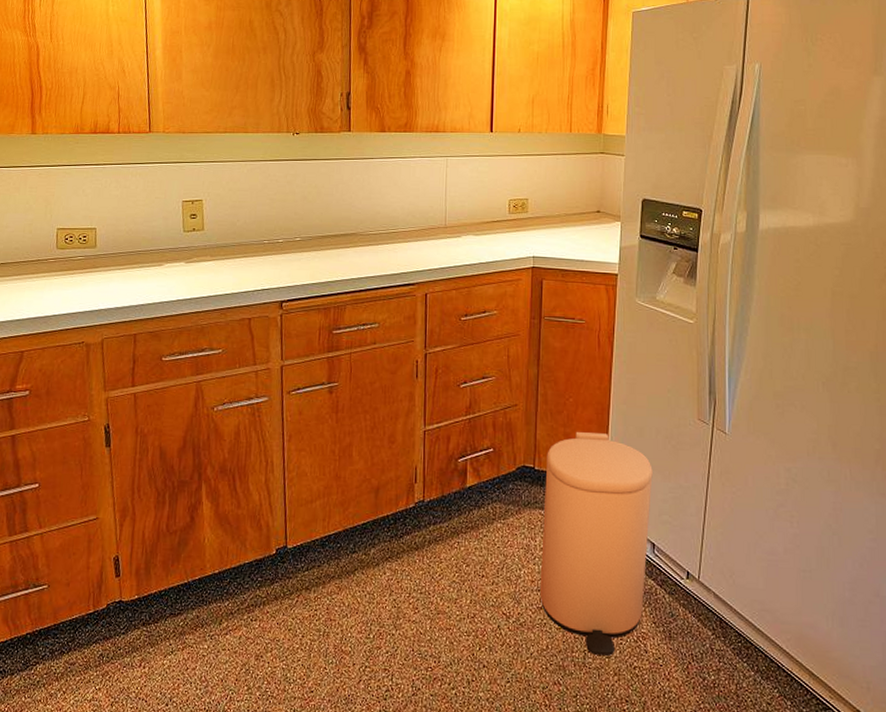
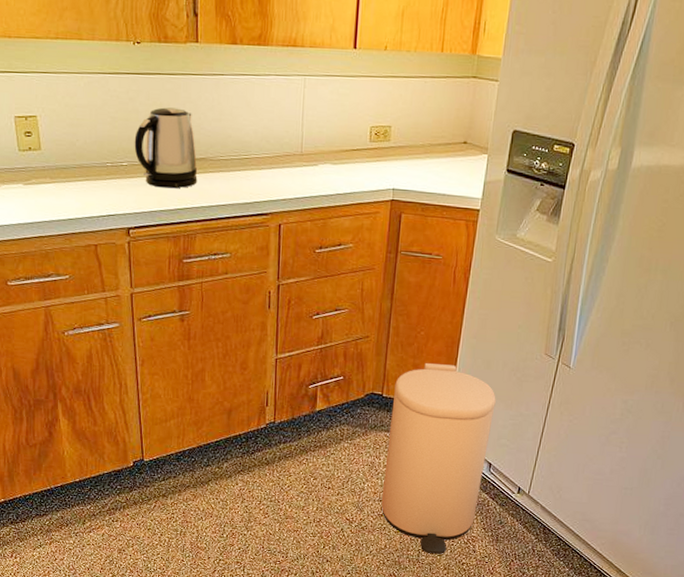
kettle: none [290,188,348,263] -> present [134,107,198,189]

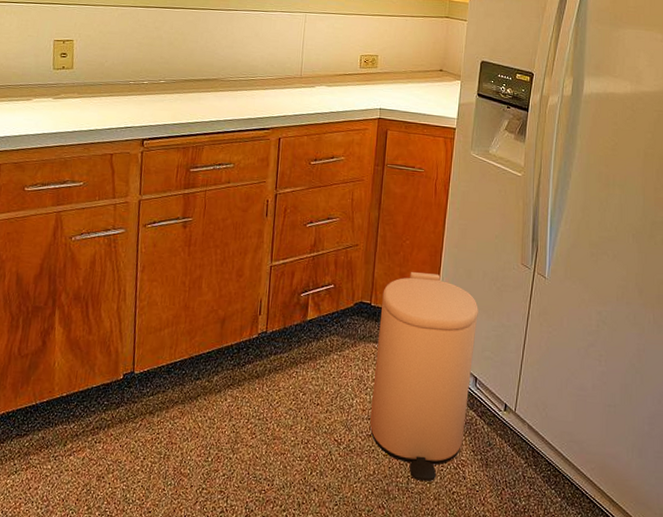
kettle: present [134,107,198,189] -> none [155,35,210,105]

